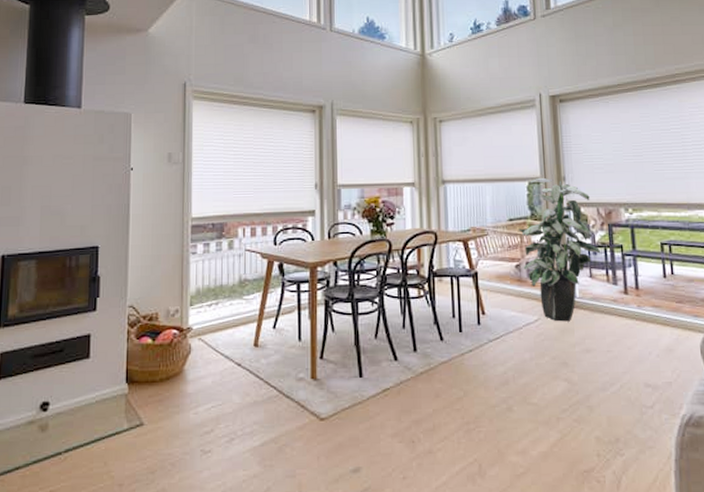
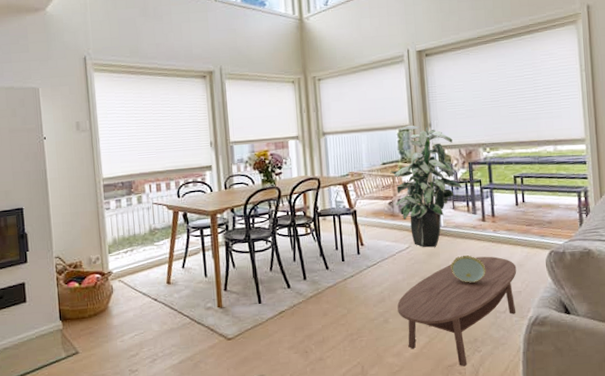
coffee table: none [523,336,666,474] -> present [397,256,517,367]
decorative bowl: none [587,334,629,368] -> present [450,255,486,283]

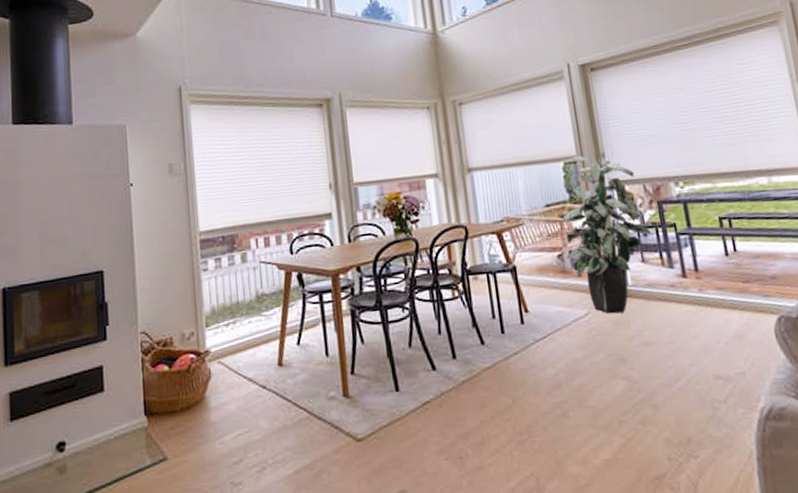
coffee table: present [397,256,517,367] -> none [578,324,742,480]
decorative bowl: present [450,255,486,283] -> none [645,323,695,361]

